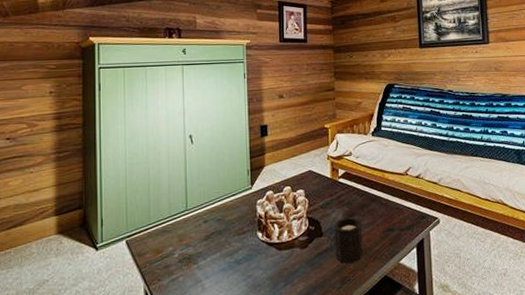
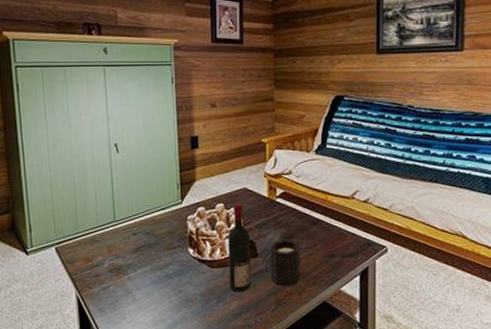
wine bottle: none [295,185,317,273] -> present [228,203,251,292]

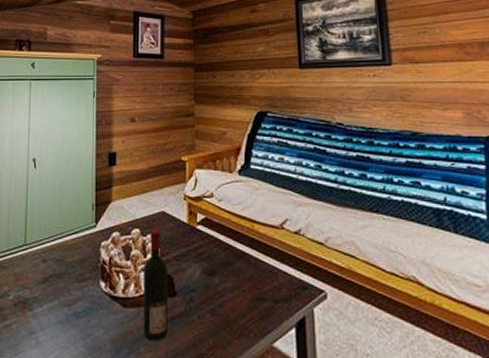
mug: present [270,237,301,287] -> none [190,273,226,338]

